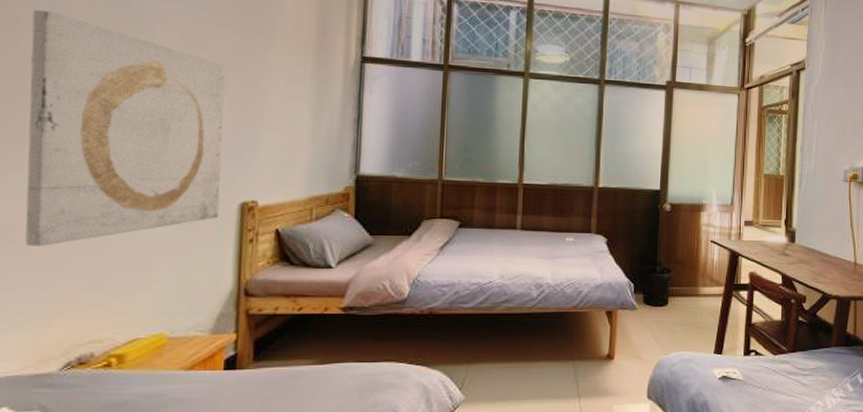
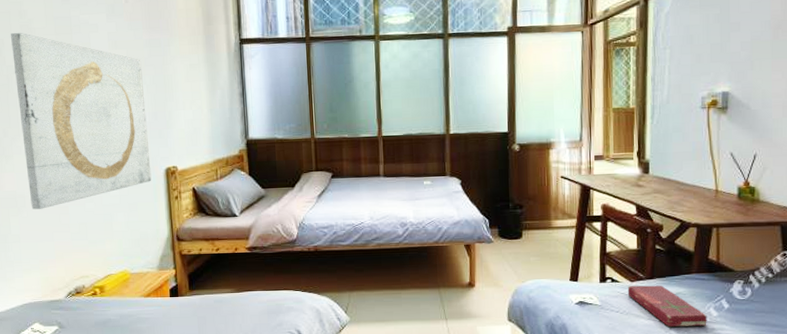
book: none [770,359,844,403] -> present [627,285,707,327]

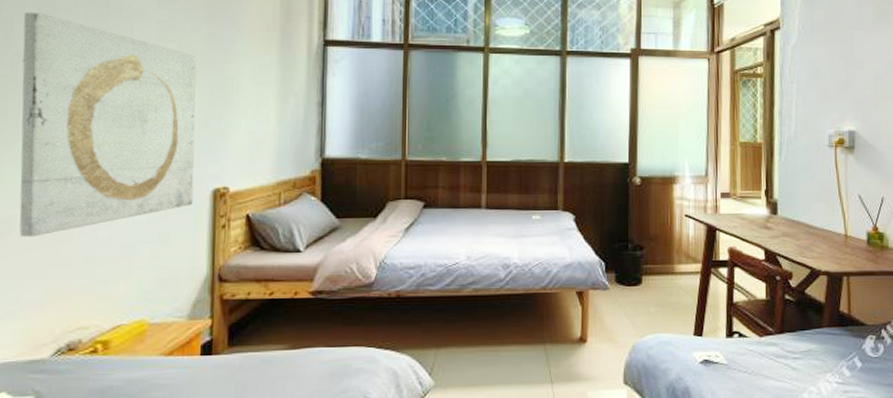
book: present [627,285,707,327] -> none [756,340,840,389]

